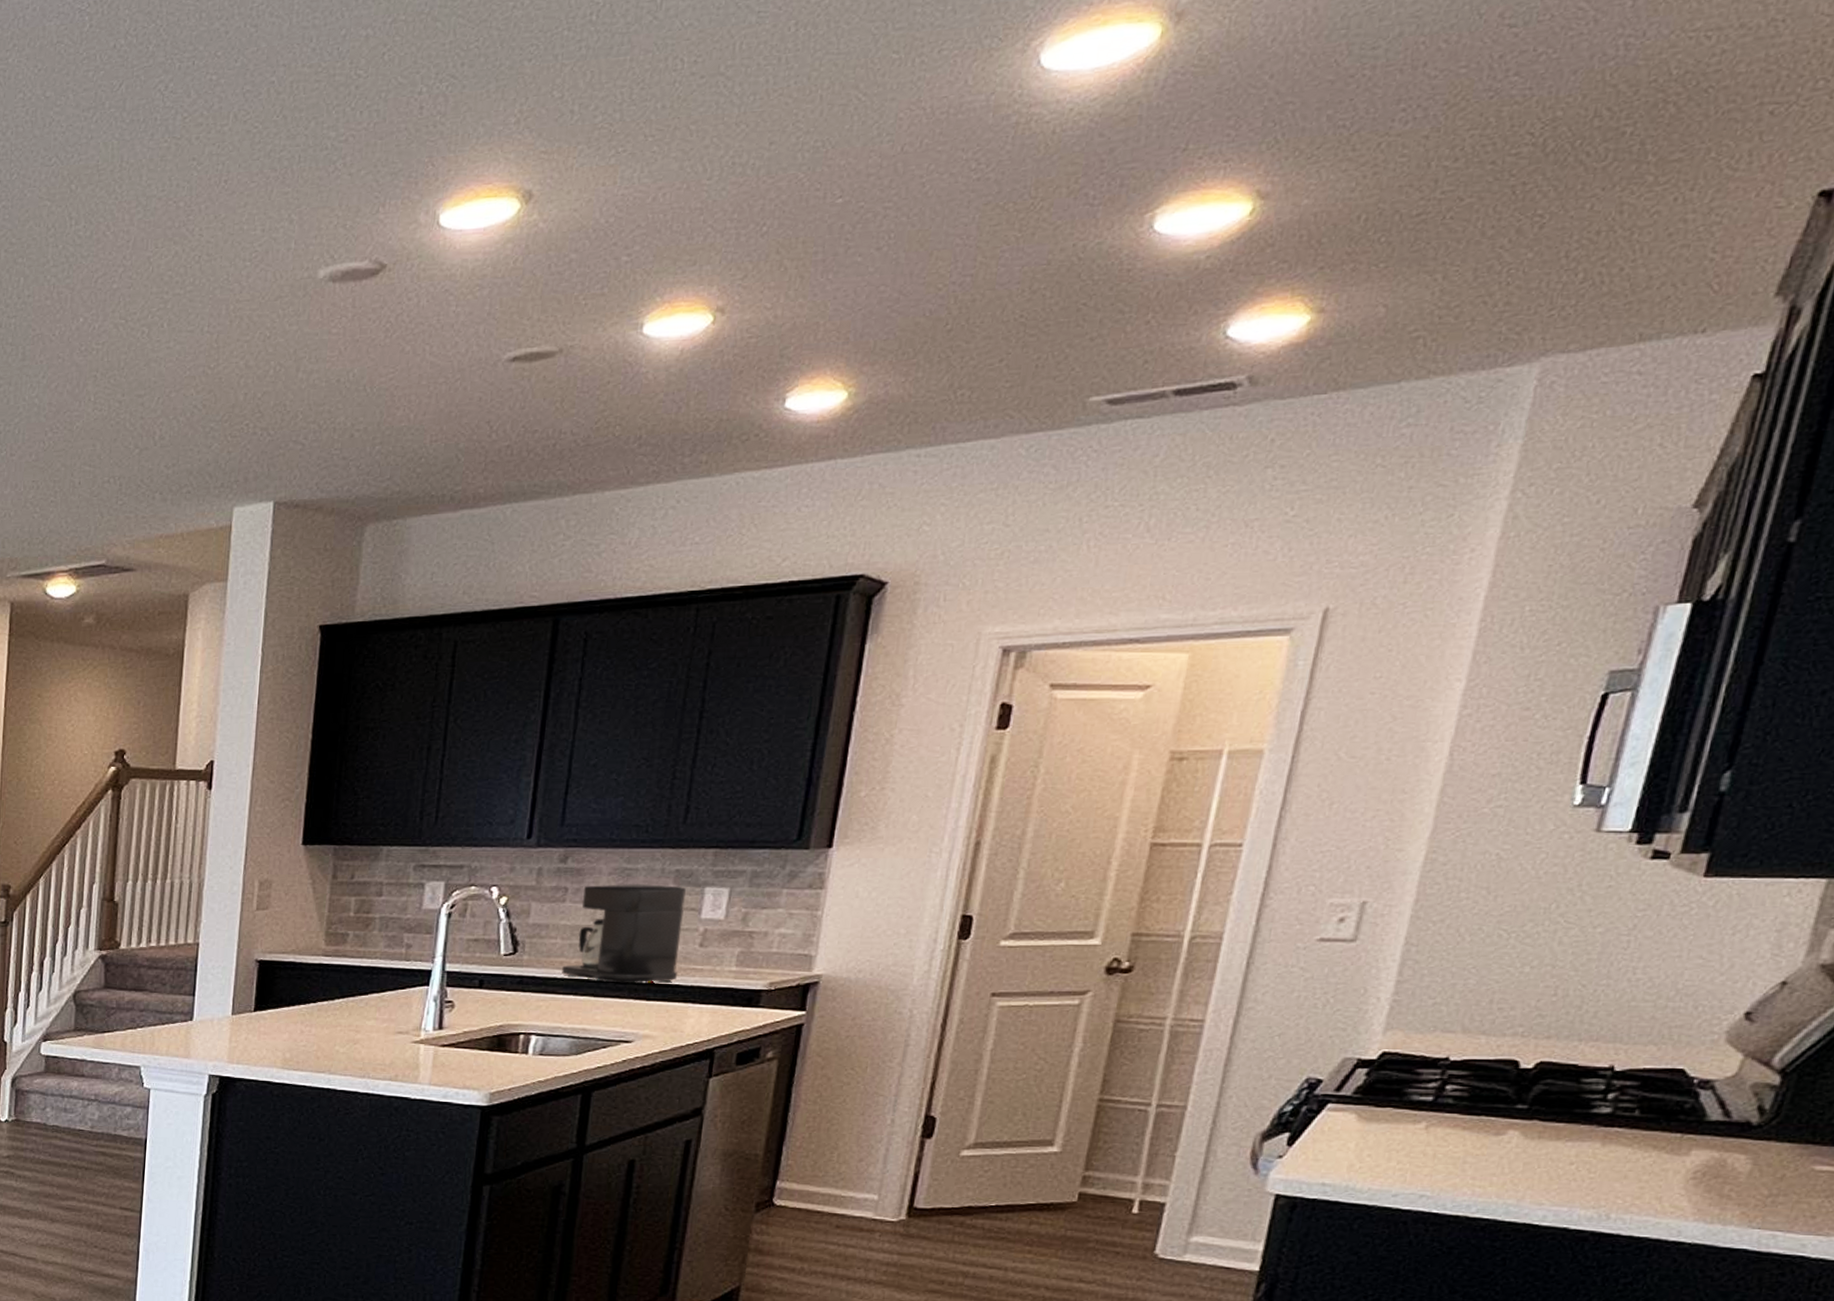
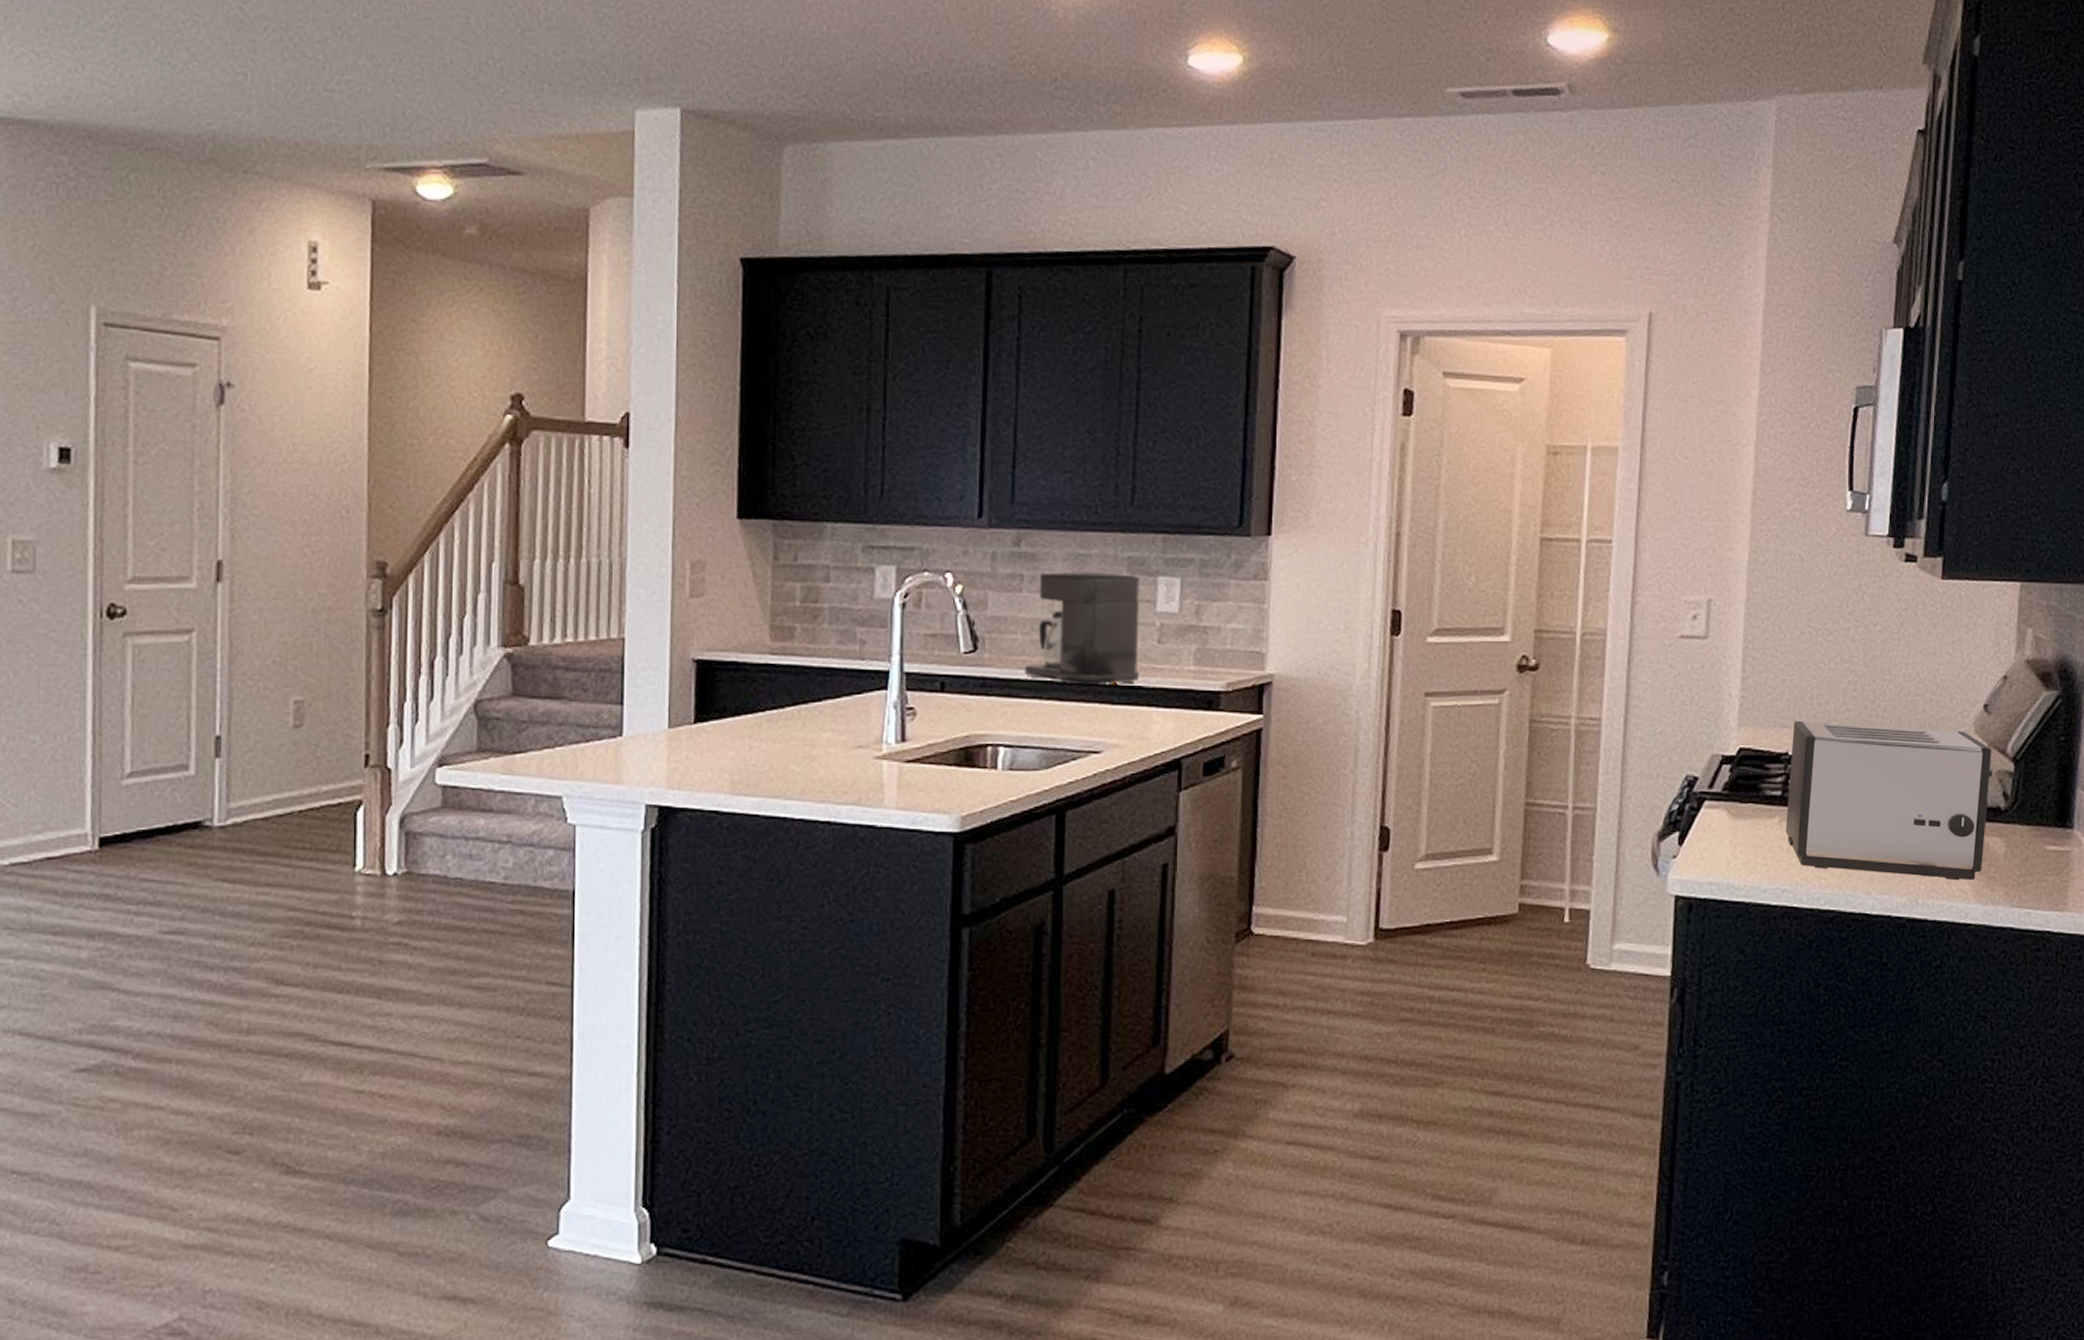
toaster: none [1432,1025,1750,1198] -> present [1785,720,1993,881]

